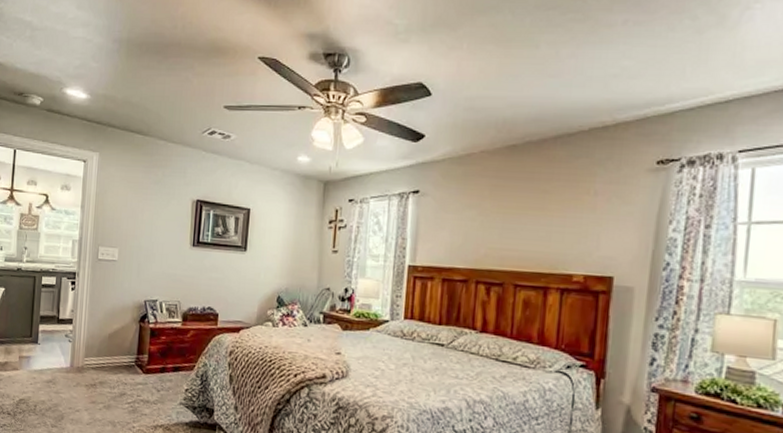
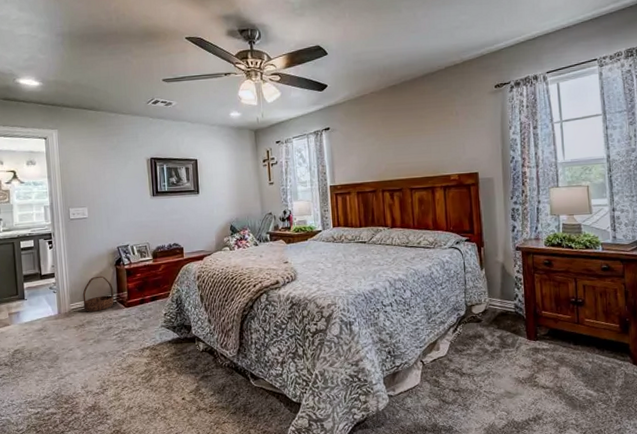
basket: none [98,330,133,373] -> present [82,276,114,312]

